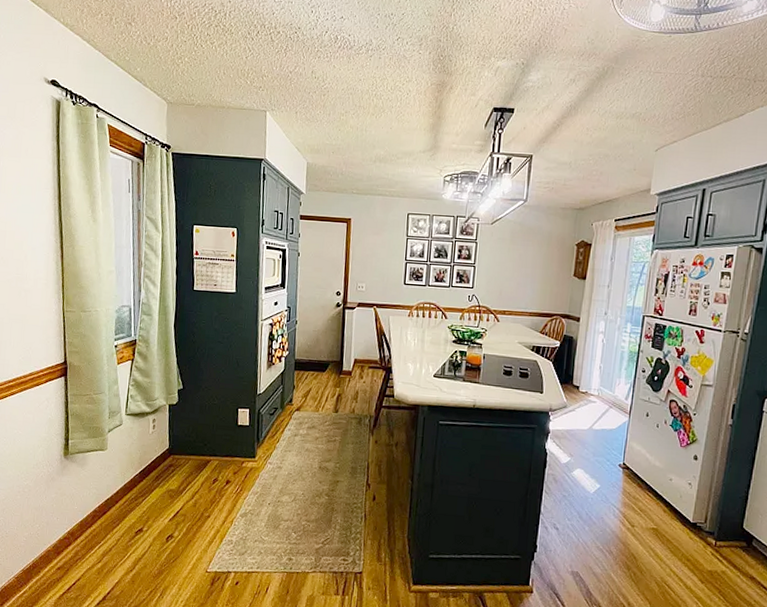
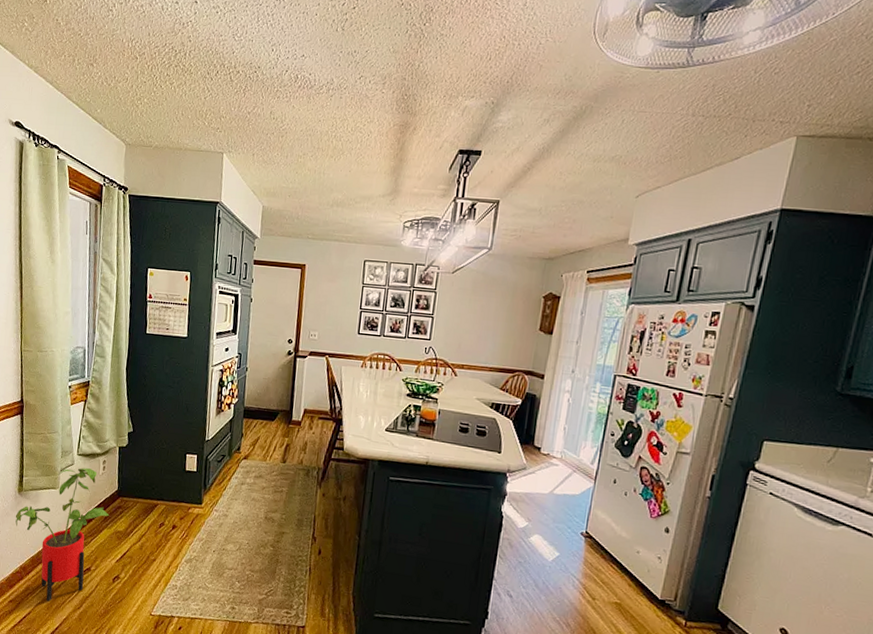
house plant: none [61,427,161,567] -> present [15,468,110,602]

